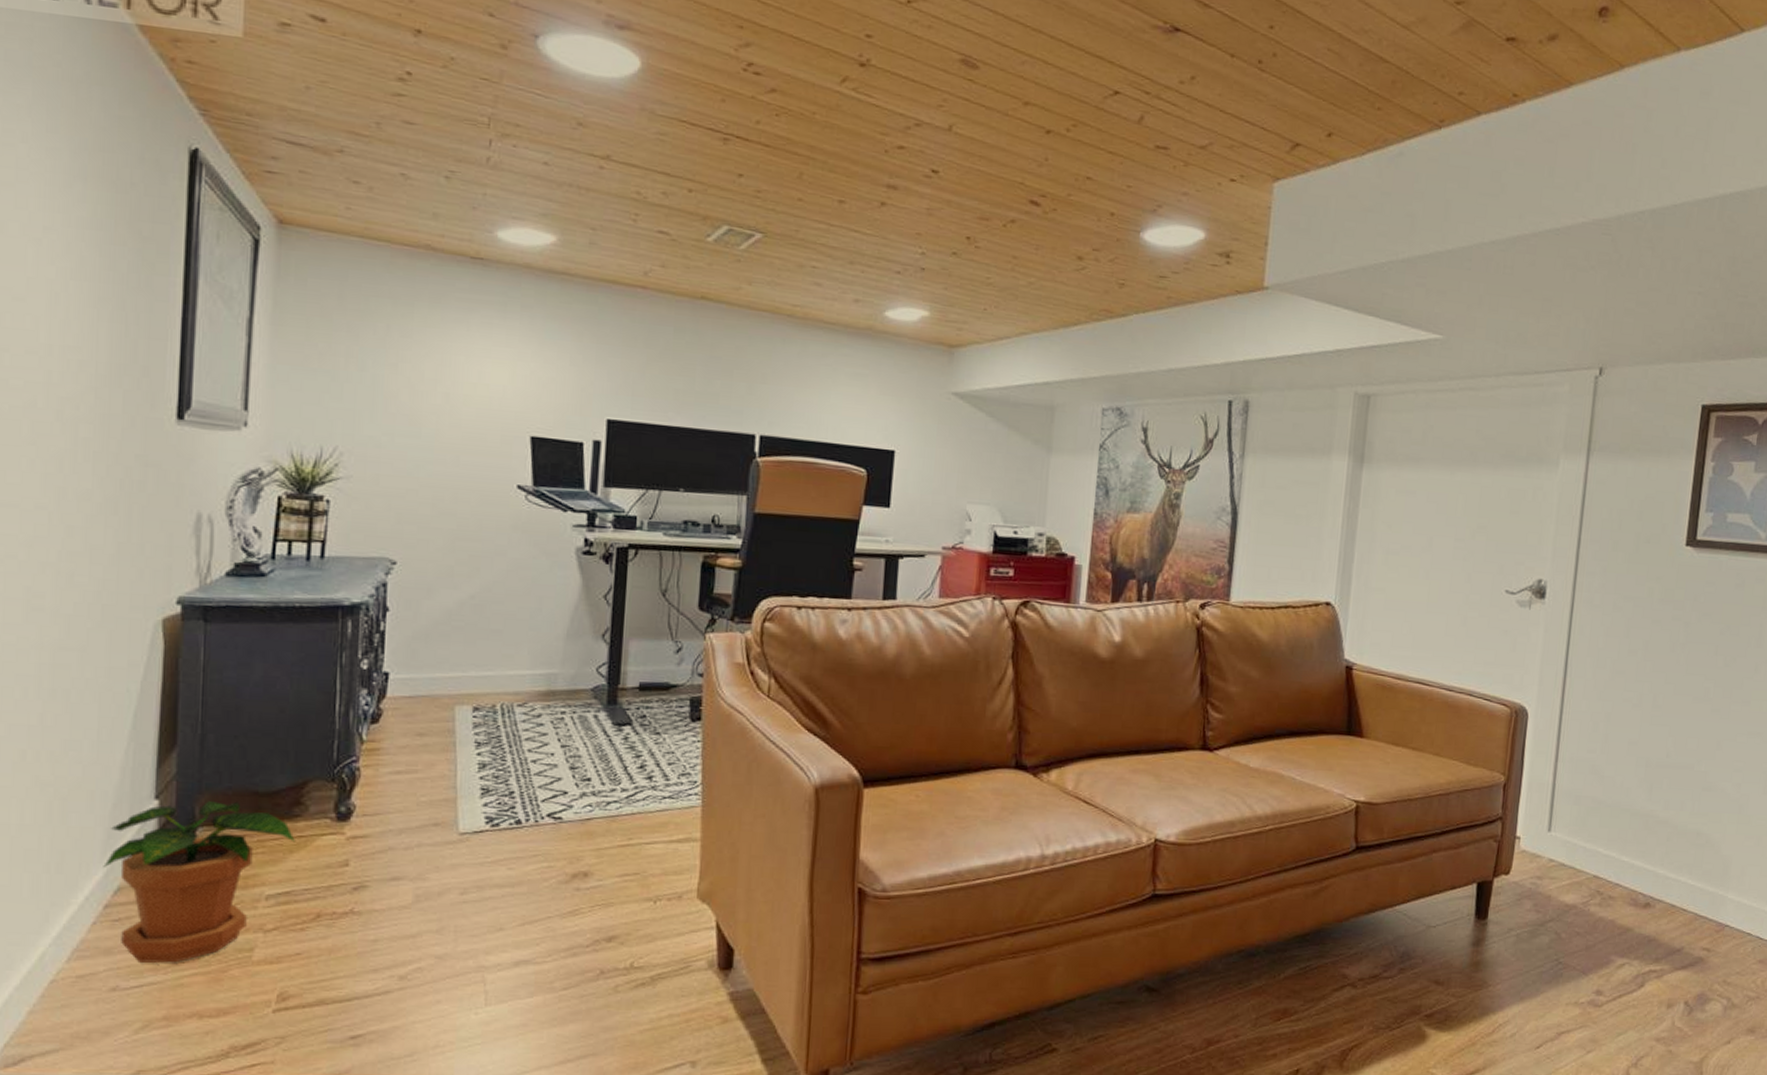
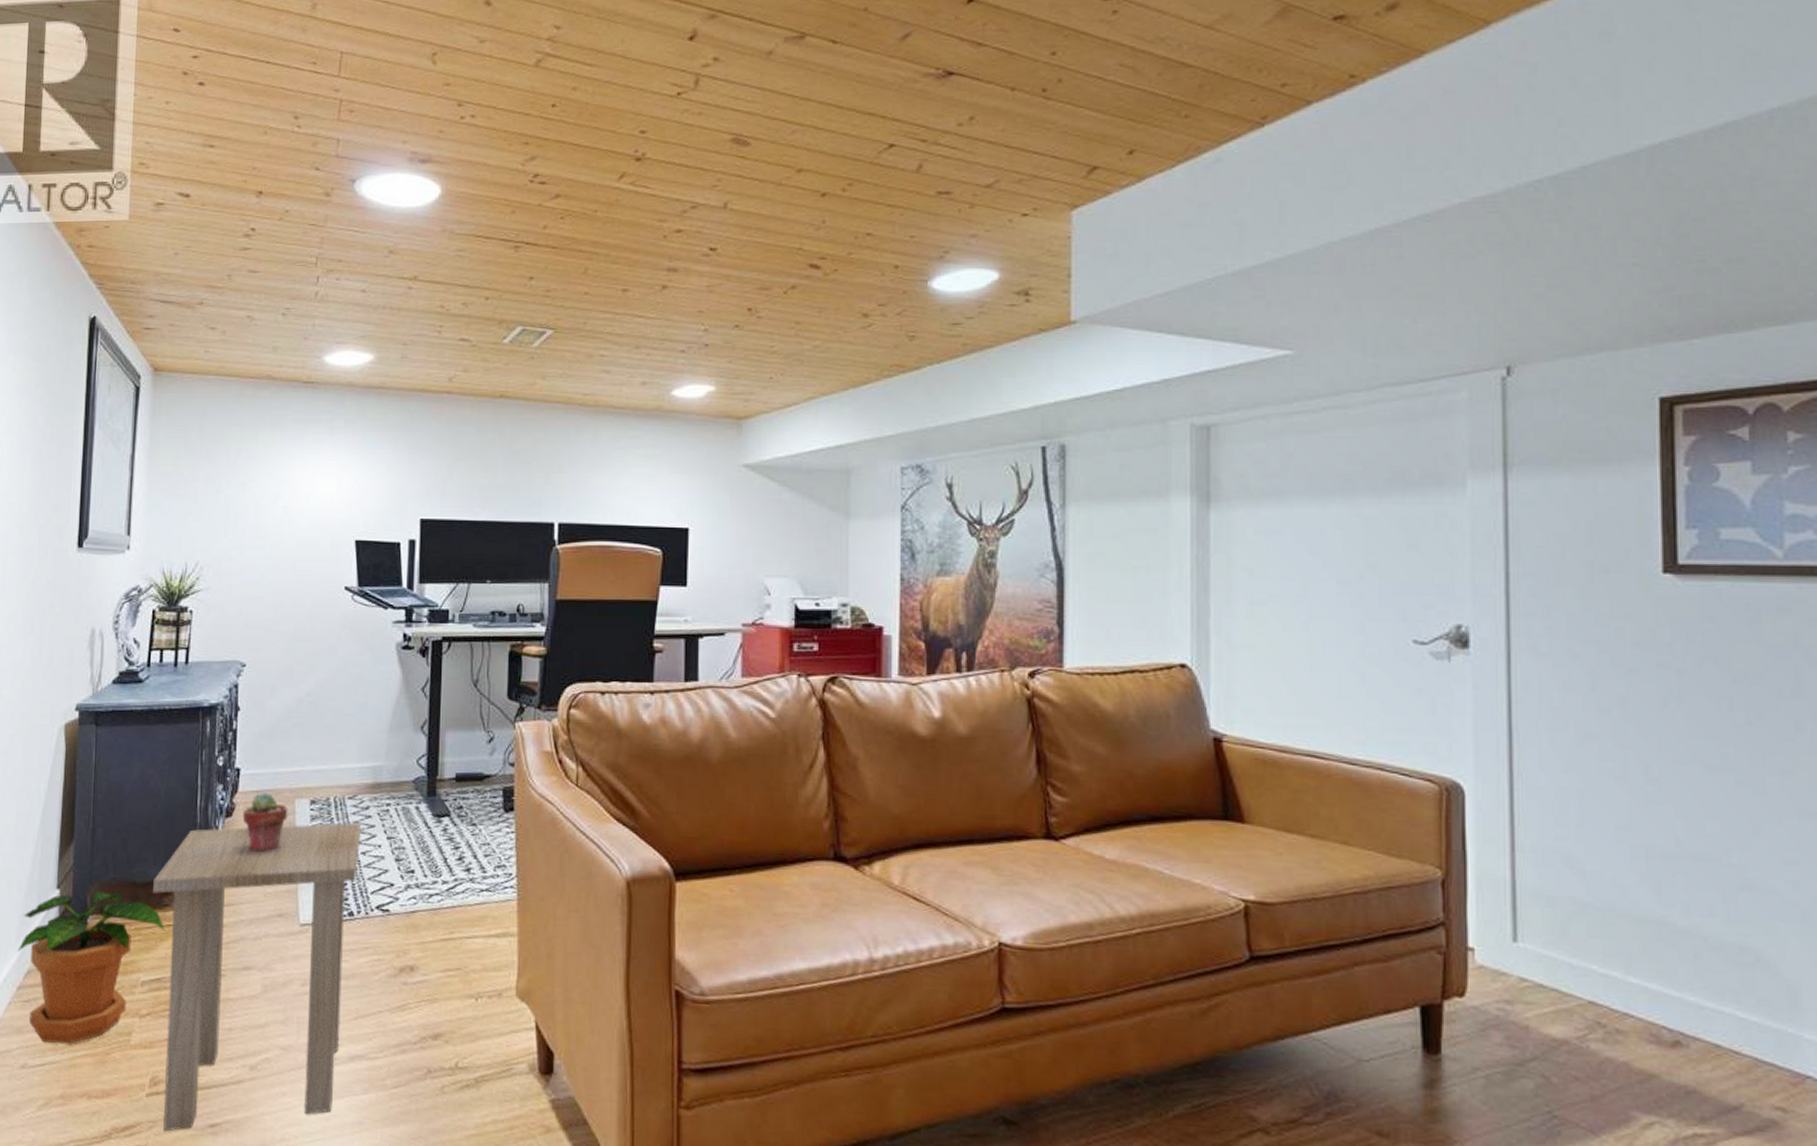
side table: none [280,730,533,1047] -> present [153,822,362,1132]
potted succulent: none [391,698,447,760] -> present [242,792,288,852]

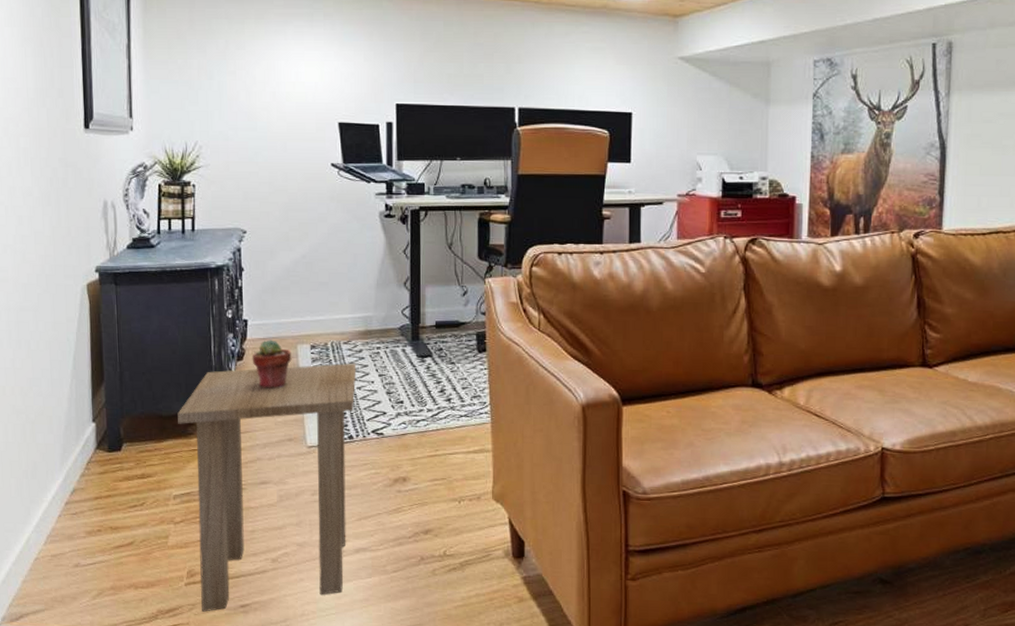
potted plant: present [17,891,165,1044] -> none [62,423,191,547]

